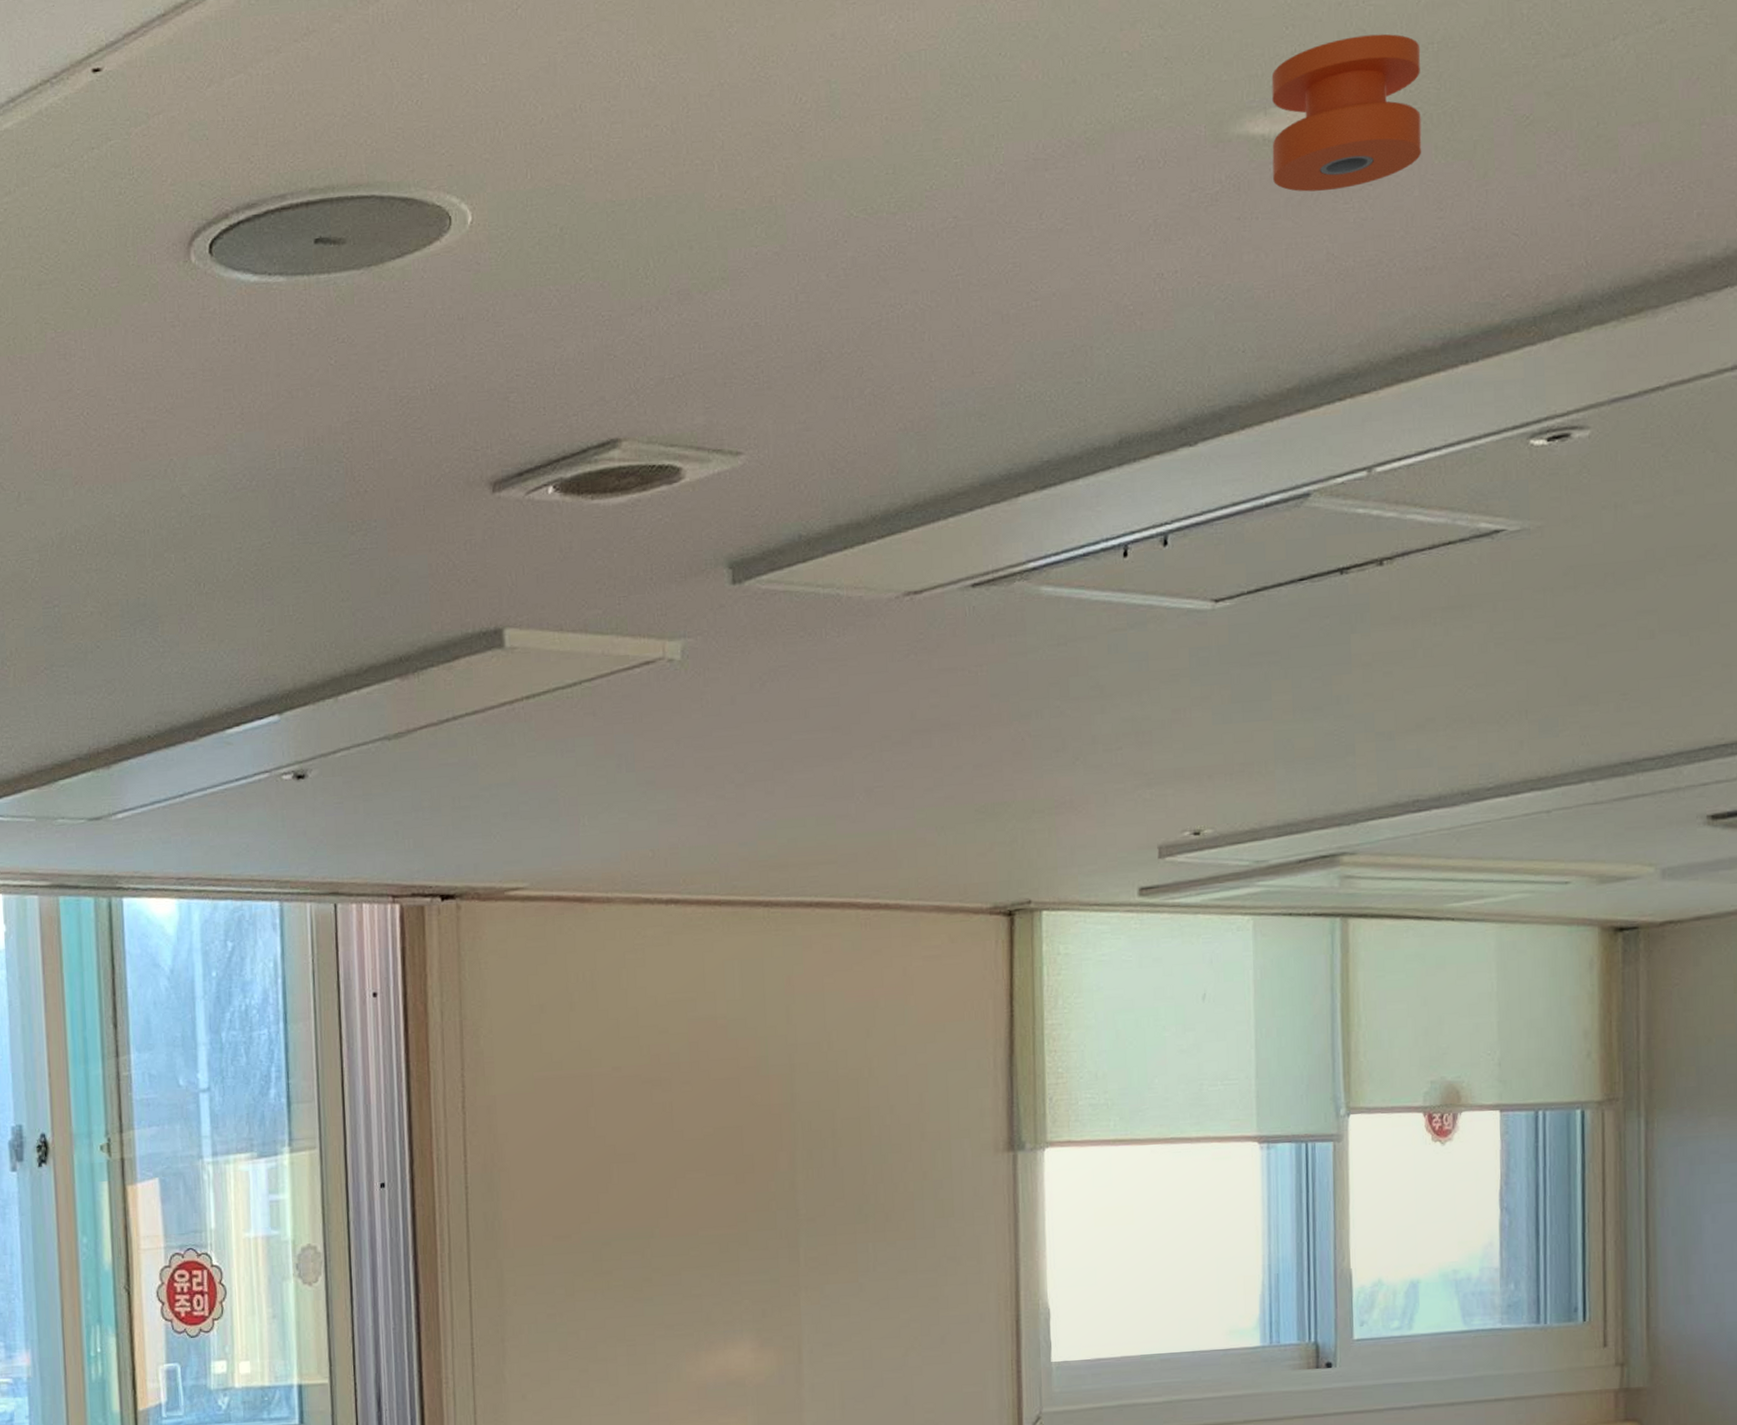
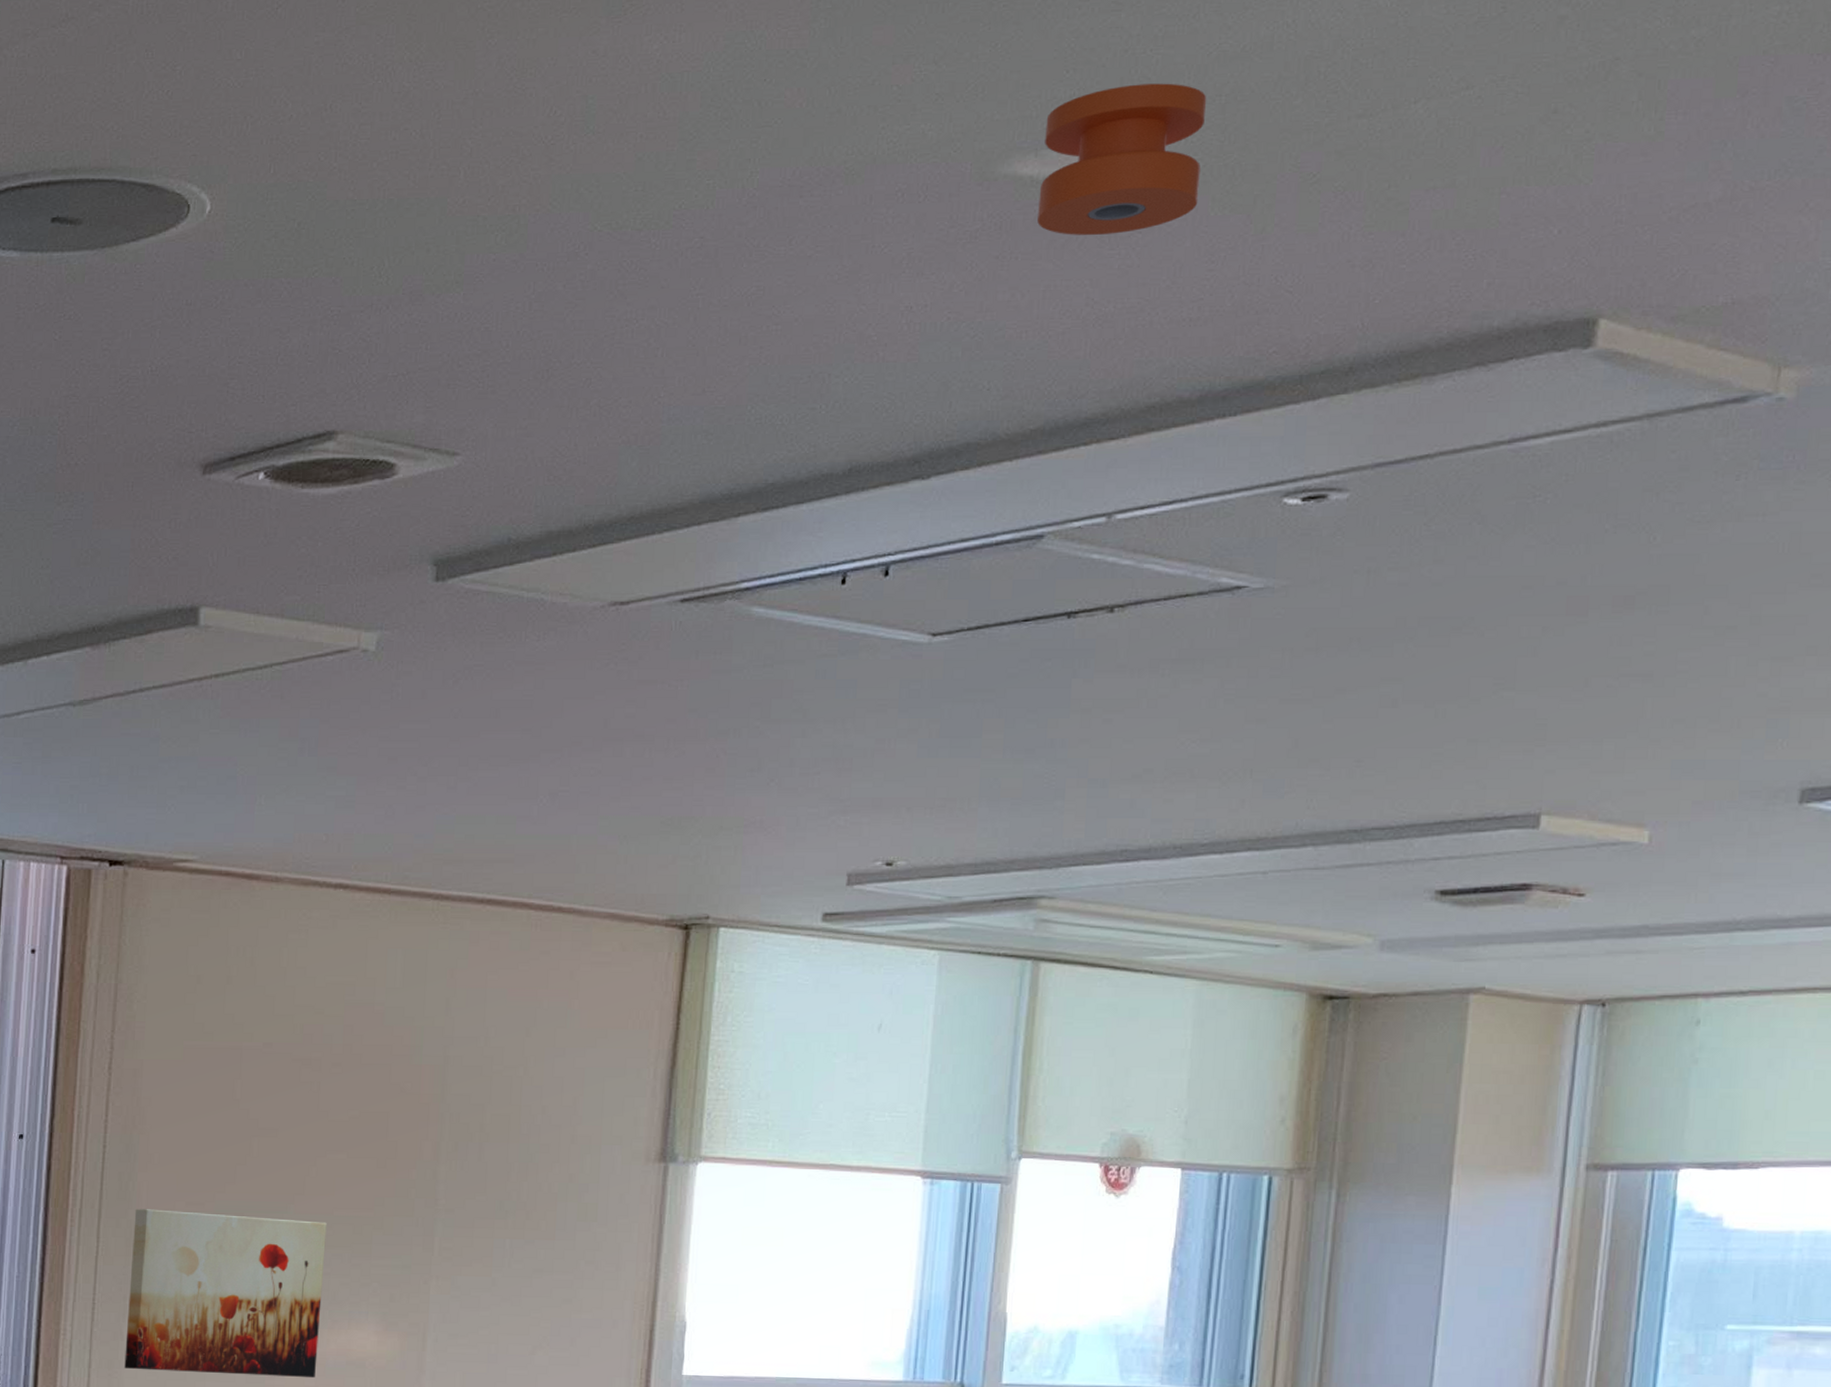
wall art: none [503,1243,698,1412] -> present [124,1209,327,1378]

